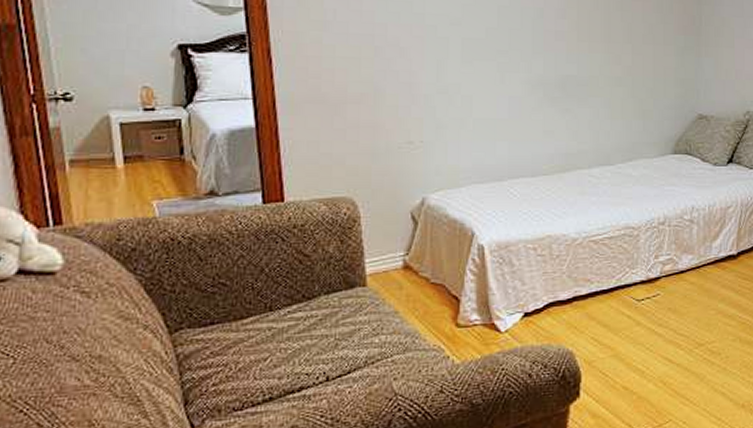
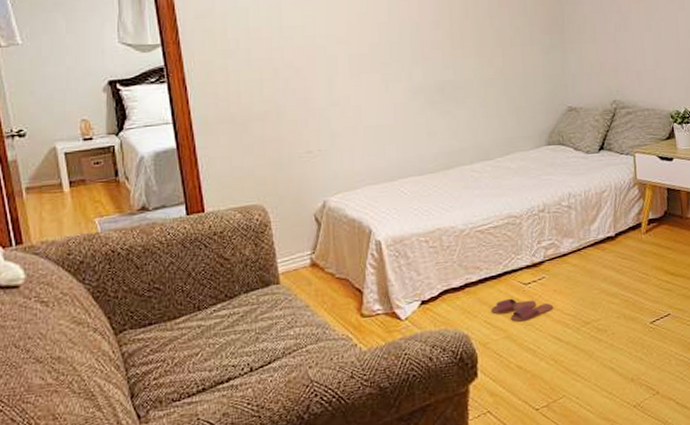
slippers: none [599,314,667,340] -> present [491,298,554,322]

